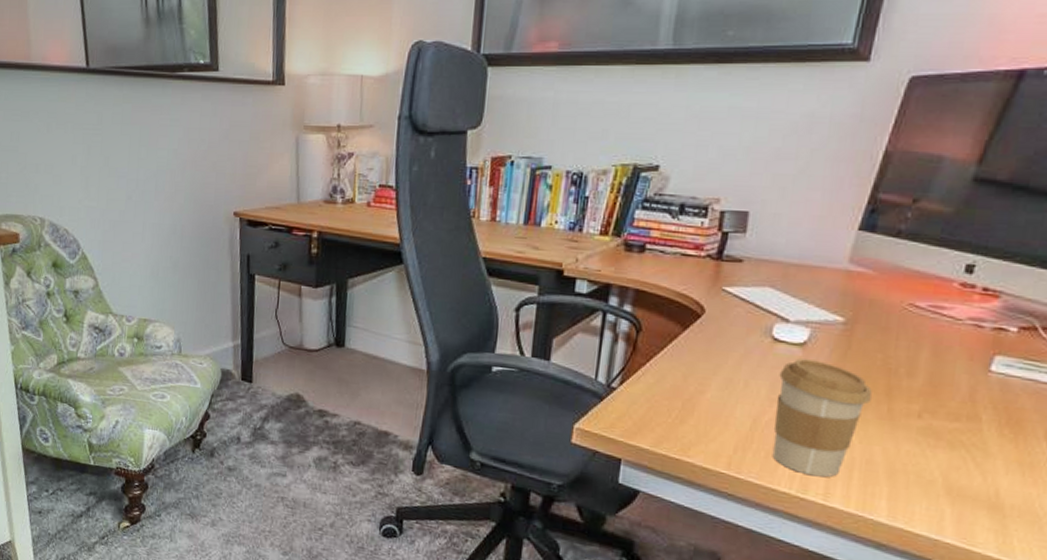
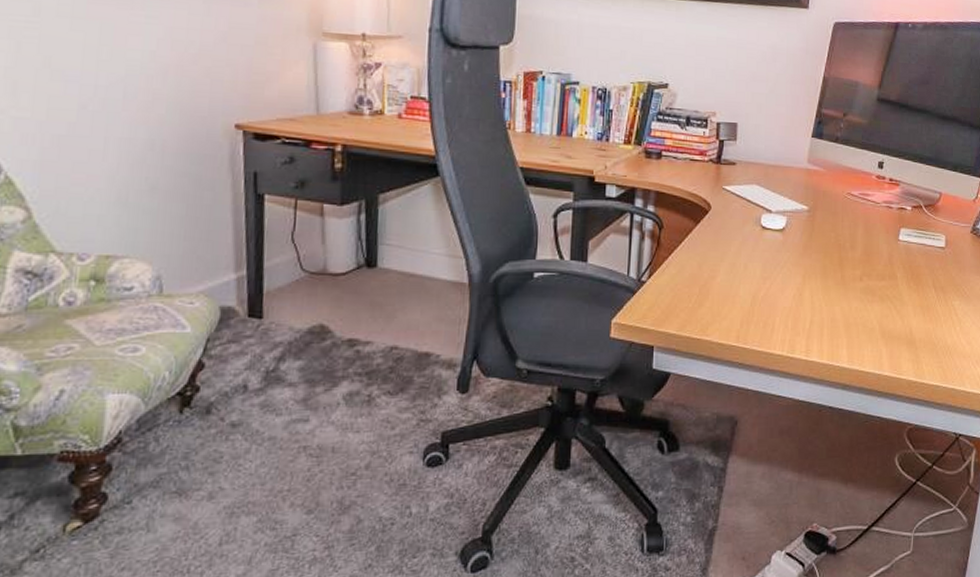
coffee cup: present [772,359,872,478] -> none [767,242,830,338]

